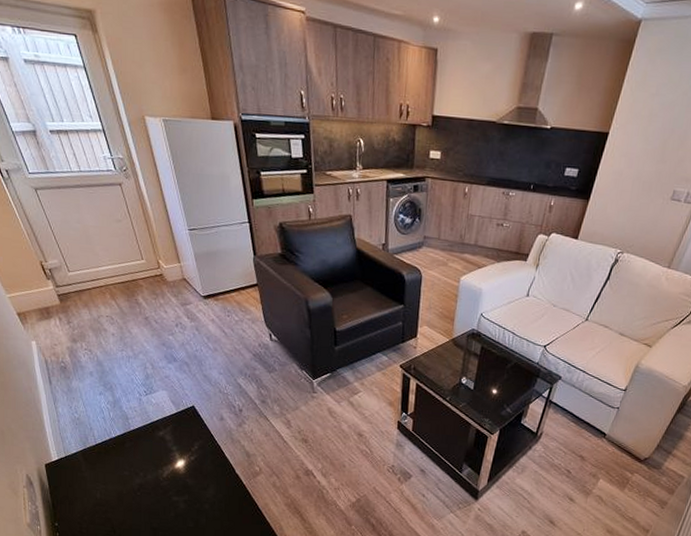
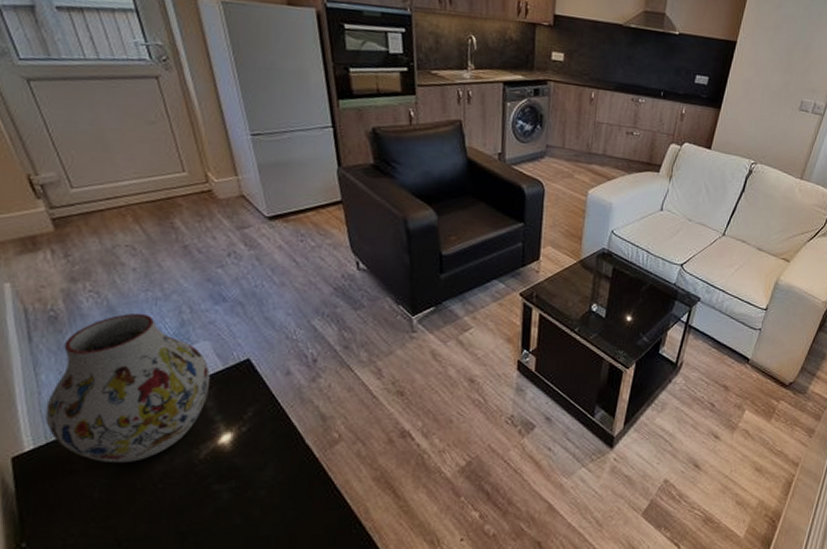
vase: none [63,367,167,475] -> present [45,313,210,462]

